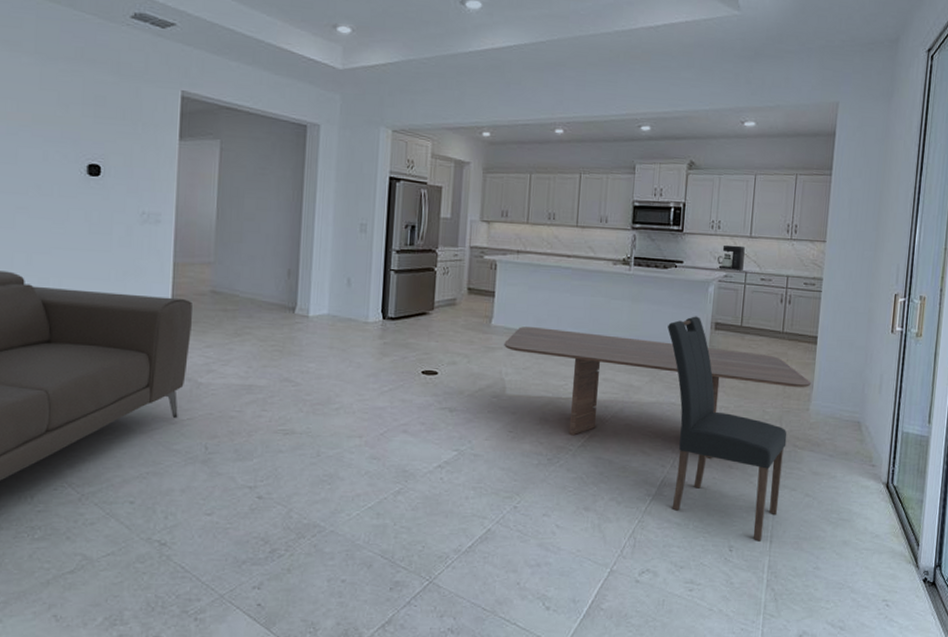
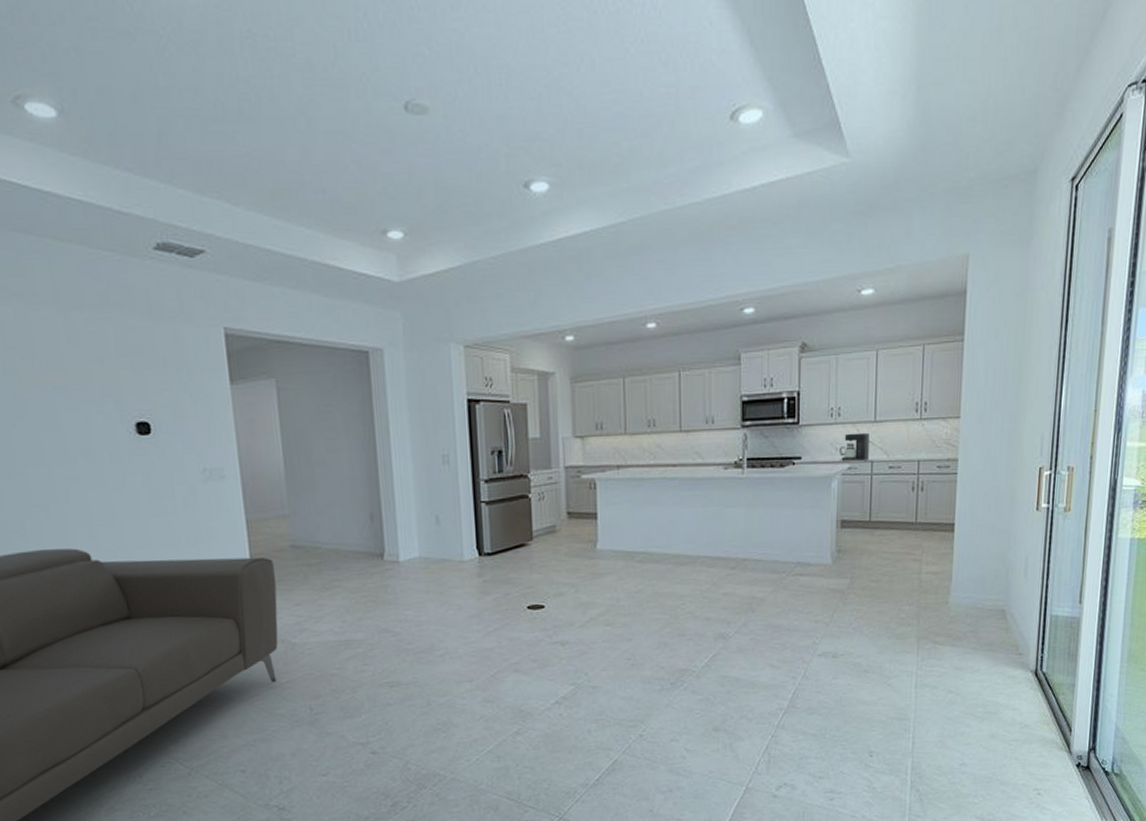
dining table: present [504,327,811,458] -> none [613,546,950,665]
dining chair: present [668,316,787,541] -> none [789,515,926,744]

